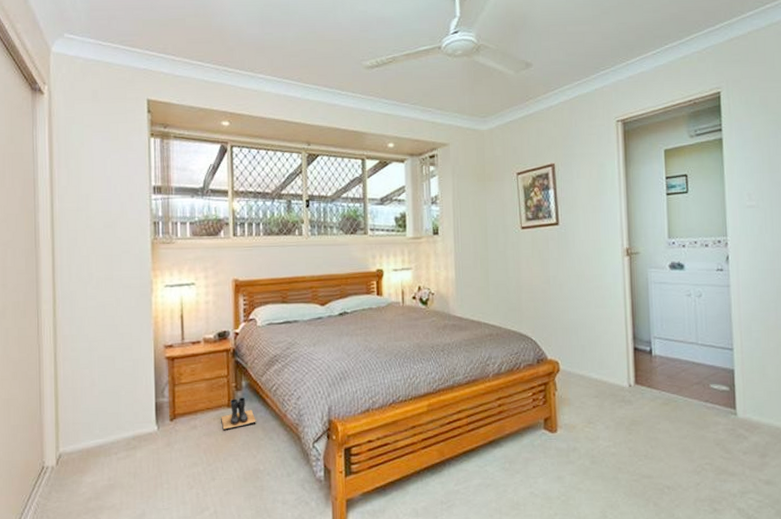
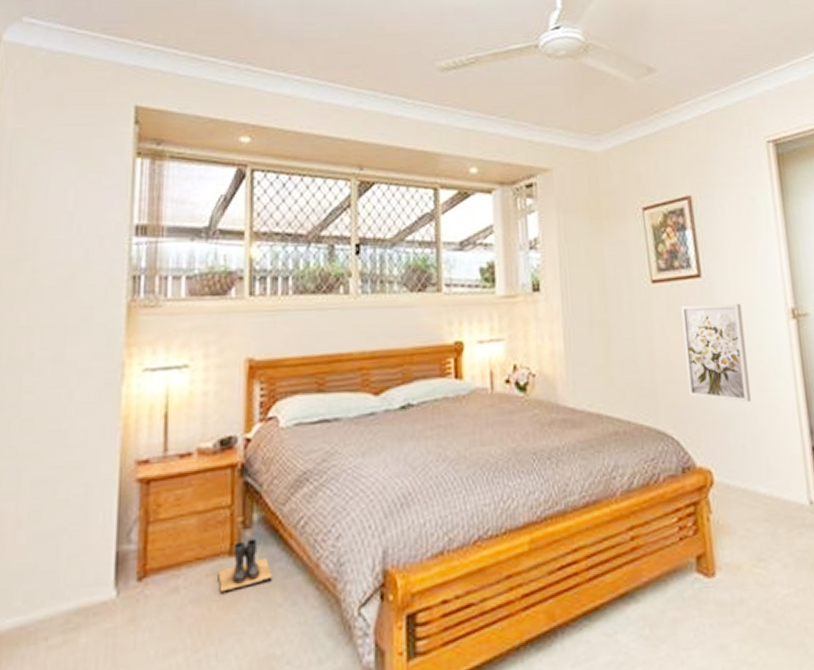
wall art: none [542,244,591,316] -> present [681,303,751,403]

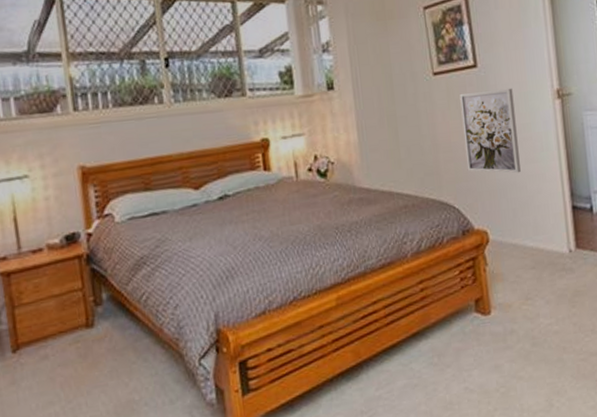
boots: present [218,538,272,592] -> none [79,313,125,356]

